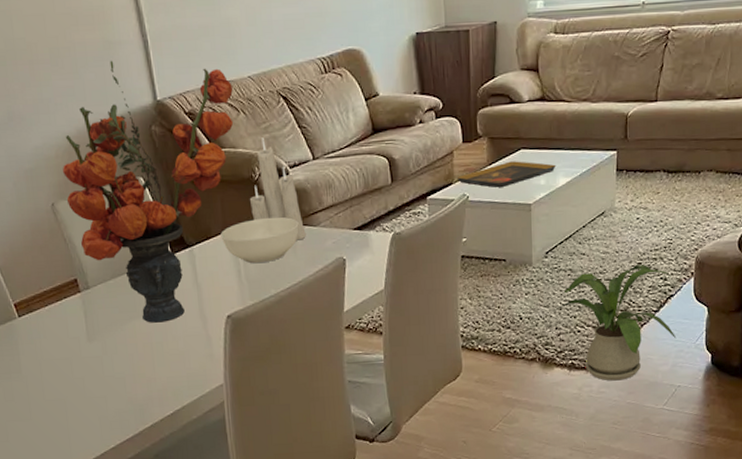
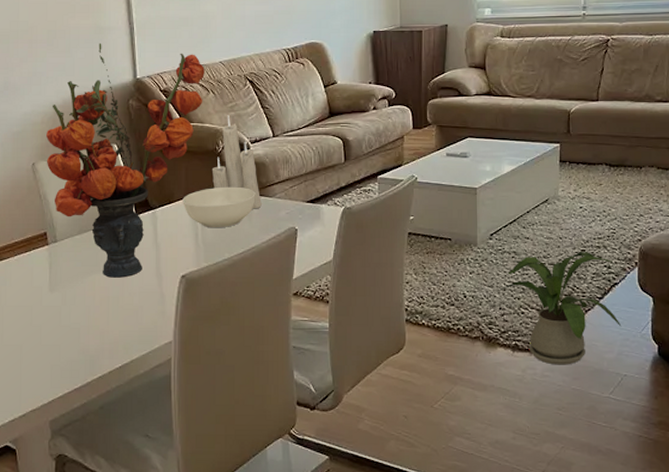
decorative tray: present [456,161,556,188] -> none [406,148,502,172]

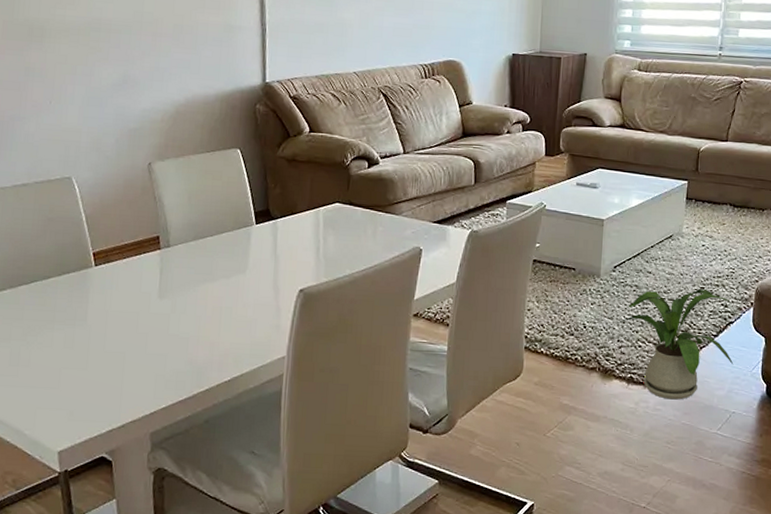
bouquet: present [46,42,205,278] -> none [164,42,338,288]
bowl: present [182,186,256,228] -> none [305,201,382,244]
candle: present [211,115,262,209] -> none [338,127,388,226]

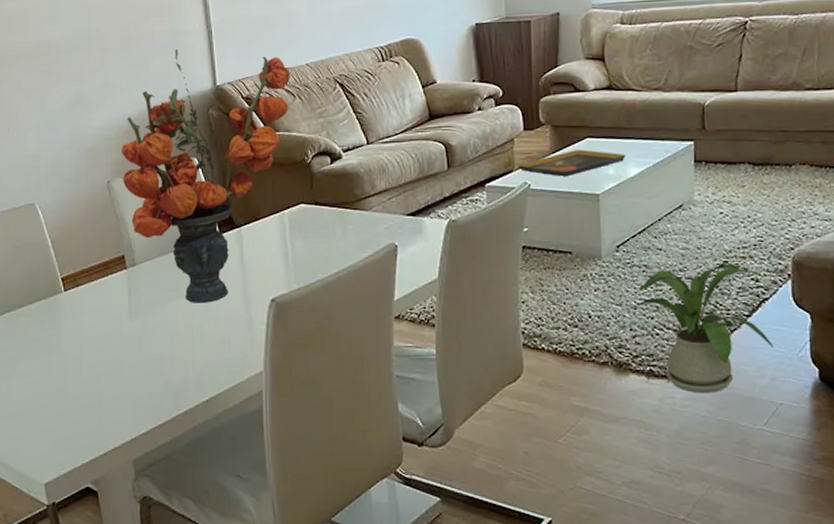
bouquet: none [164,42,338,288] -> present [122,48,290,303]
decorative tray: none [536,178,630,201] -> present [517,150,626,177]

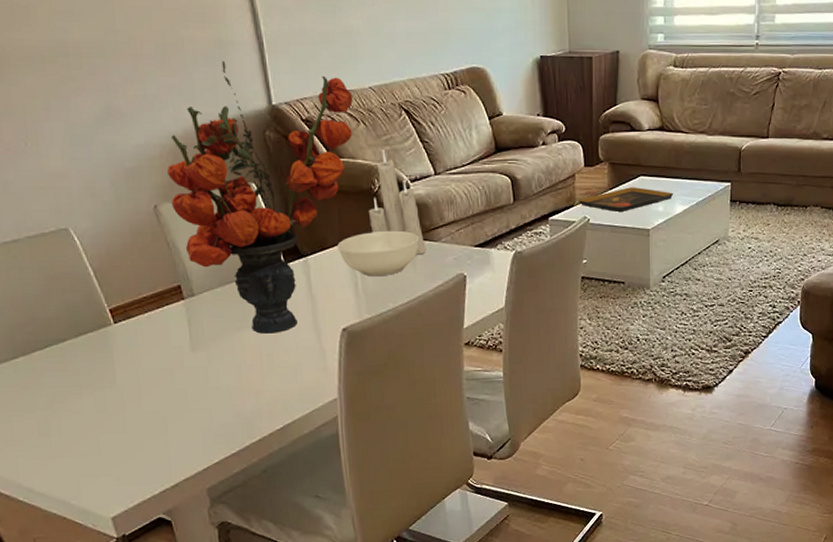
bowl: none [270,200,350,247] -> present [337,230,419,277]
candle: none [300,122,357,225] -> present [368,149,426,255]
house plant: present [626,262,775,393] -> none [669,291,784,402]

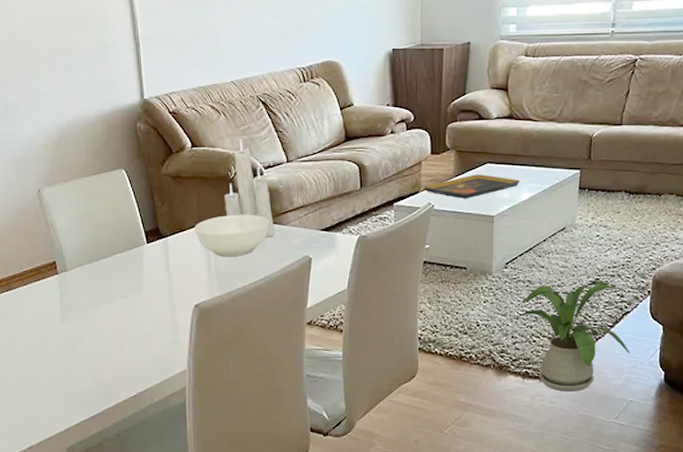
bouquet: present [167,60,353,334] -> none [51,60,215,307]
house plant: none [669,291,784,402] -> present [510,279,631,392]

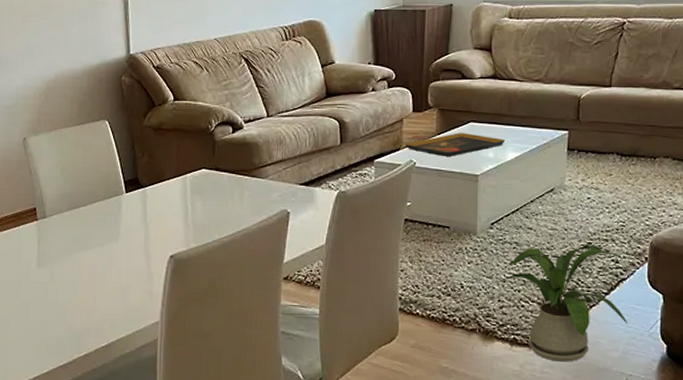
bowl: present [194,214,269,257] -> none [173,166,248,209]
candle: present [224,139,275,237] -> none [203,93,254,190]

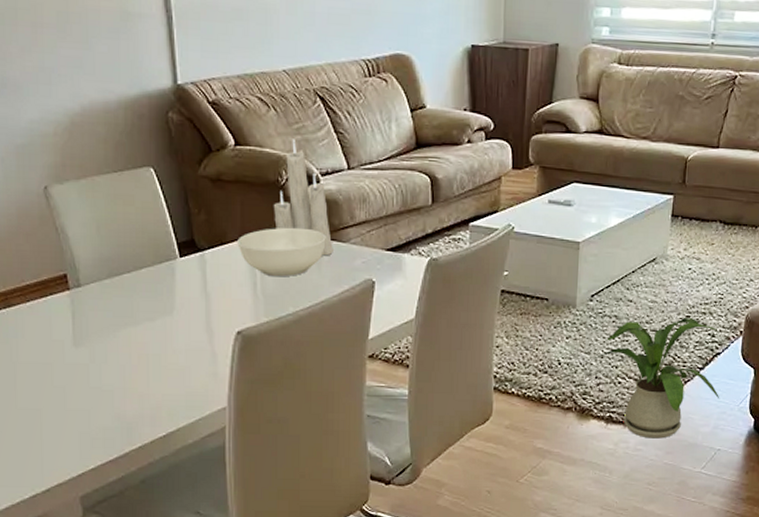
bowl: none [173,166,248,209] -> present [237,227,326,277]
candle: none [203,93,254,190] -> present [273,139,333,256]
decorative tray: present [405,133,506,157] -> none [503,194,609,222]

